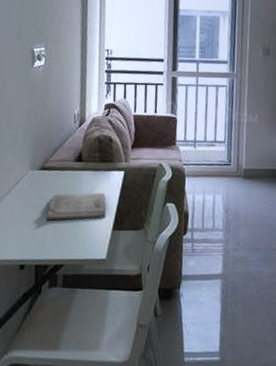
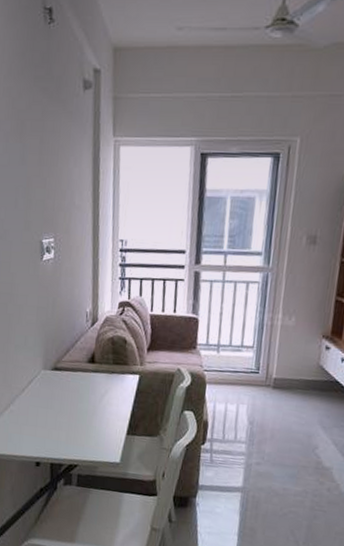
diary: present [46,192,106,222] -> none [60,395,120,423]

